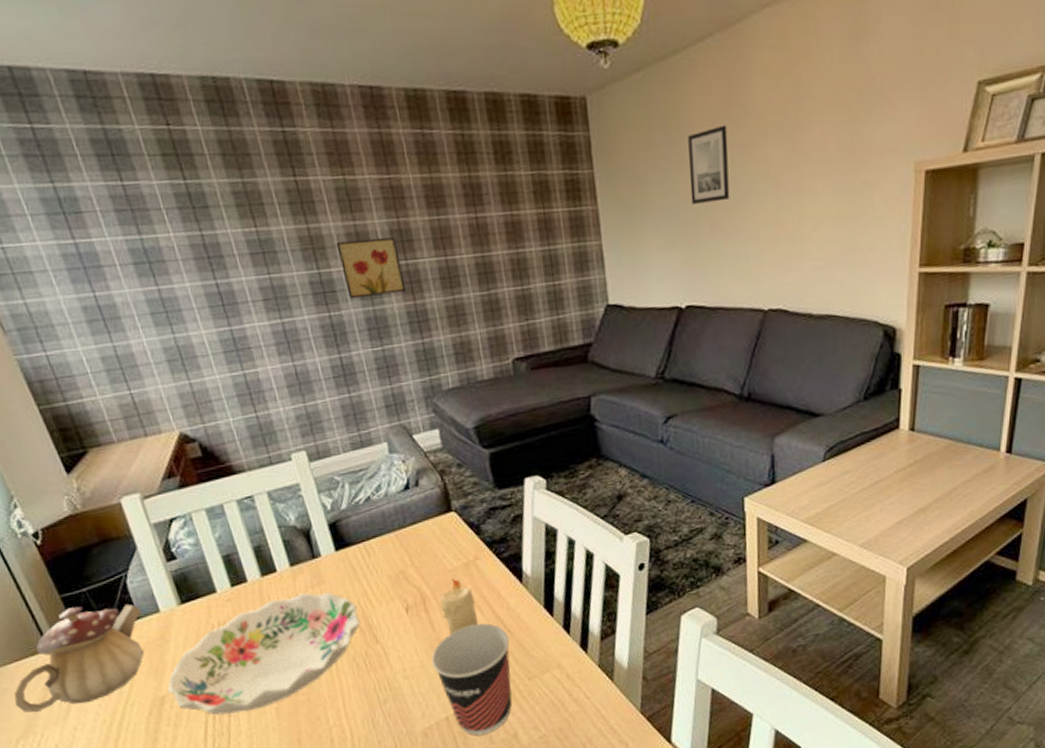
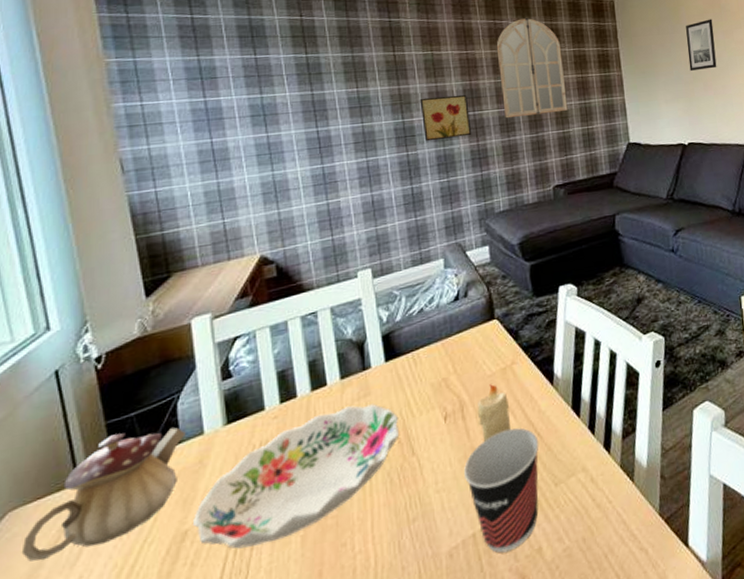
home mirror: none [427,125,527,270] -> present [496,18,568,119]

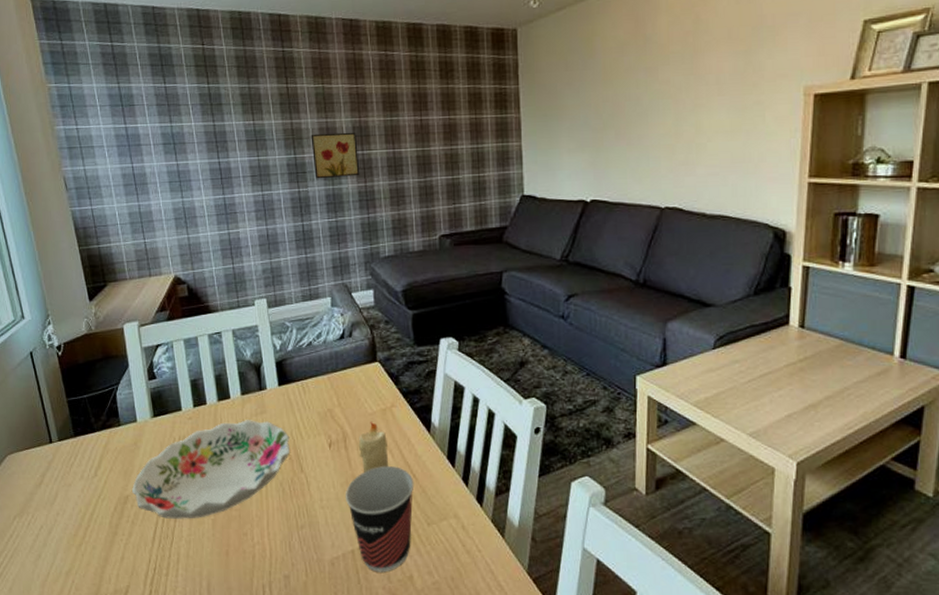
teapot: present [21,427,186,562] -> none [18,410,124,496]
home mirror: present [496,18,568,119] -> none [387,49,459,160]
wall art: present [686,19,717,72] -> none [599,52,634,117]

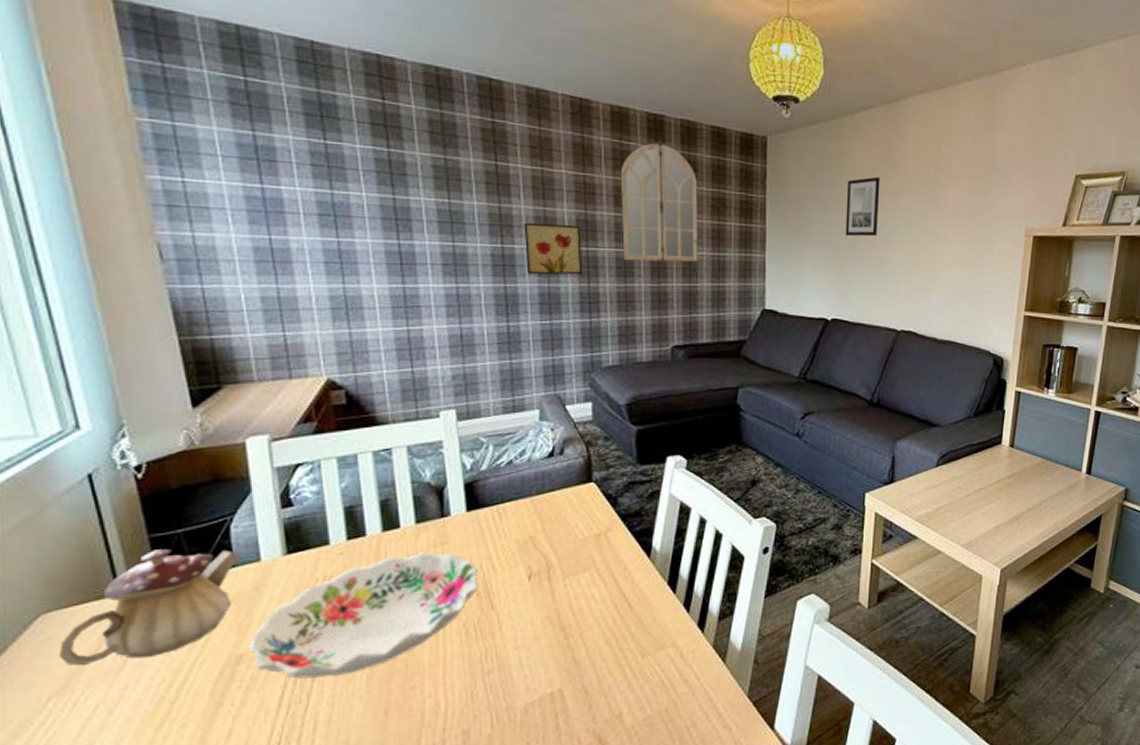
teapot: none [18,410,124,496] -> present [58,549,240,666]
cup: present [345,466,414,573] -> none [545,596,629,714]
candle: present [359,421,389,472] -> none [566,547,601,605]
home mirror: none [387,49,459,160] -> present [620,143,699,262]
wall art: none [599,52,634,117] -> present [845,176,880,237]

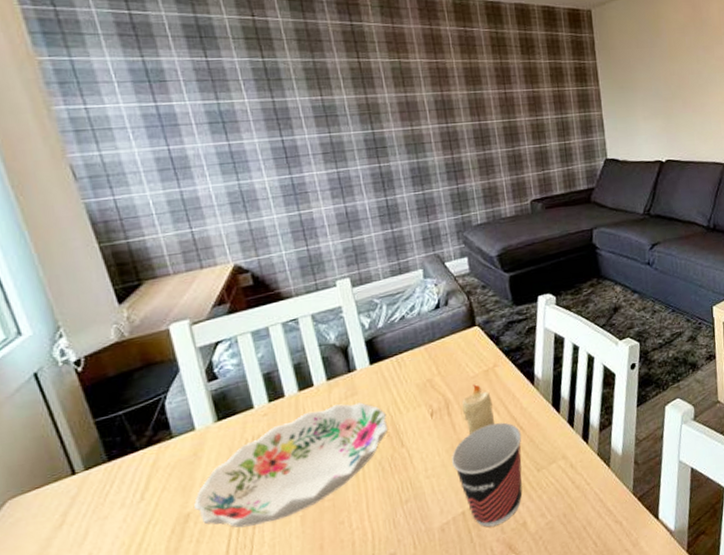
teapot: present [58,549,240,666] -> none [27,424,177,542]
wall art: present [523,222,583,275] -> none [389,105,446,154]
cup: none [545,596,629,714] -> present [451,422,523,527]
candle: none [566,547,601,605] -> present [462,383,496,434]
home mirror: present [620,143,699,262] -> none [467,26,544,132]
wall art: present [845,176,880,237] -> none [665,33,696,88]

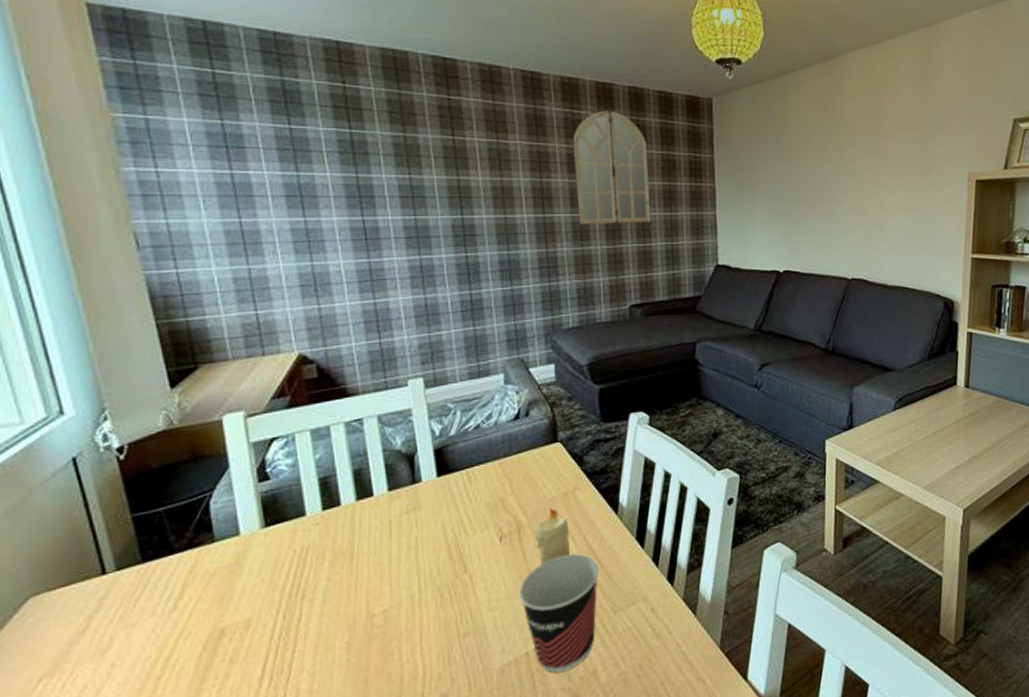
decorative bowl: present [194,402,389,528] -> none [231,518,452,650]
home mirror: none [467,26,544,132] -> present [572,110,651,225]

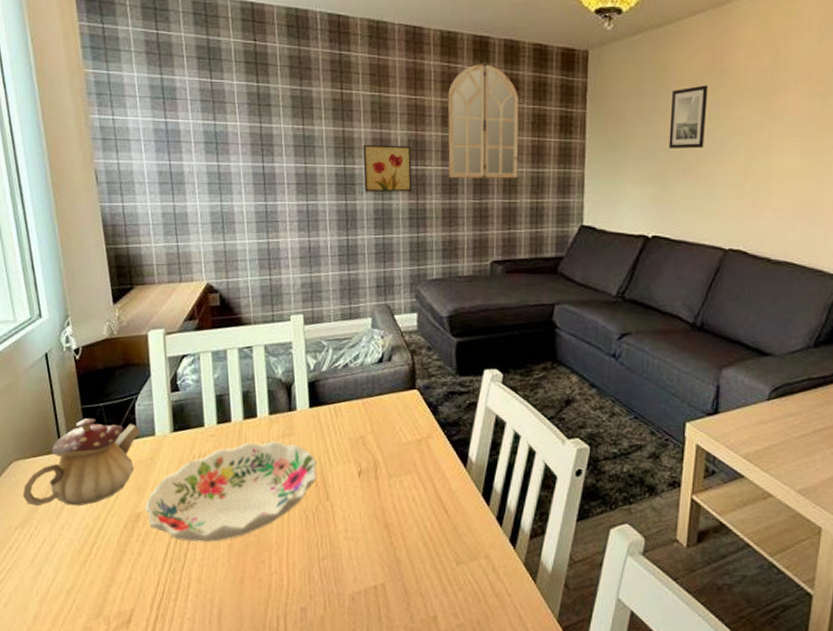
teapot: none [47,526,220,647] -> present [22,418,141,507]
decorative bowl: none [231,518,452,650] -> present [145,441,318,543]
wall art: none [482,193,541,243] -> present [362,144,413,193]
cup: present [518,554,600,673] -> none [371,499,446,611]
candle: present [536,507,571,565] -> none [390,451,421,505]
wall art: none [792,131,824,190] -> present [668,85,708,150]

